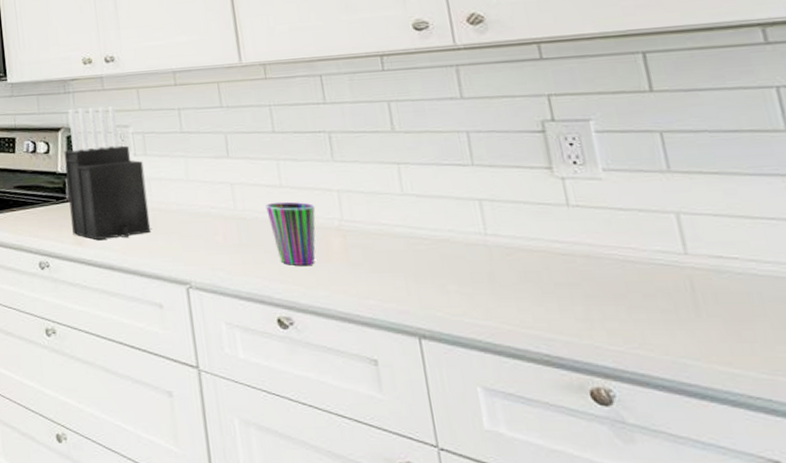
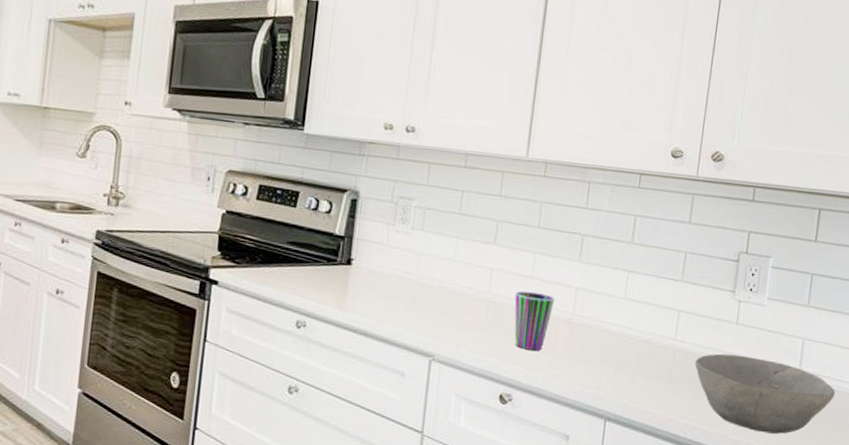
knife block: present [64,106,151,241] -> none [336,172,418,308]
bowl: none [522,243,756,339] -> present [695,353,835,434]

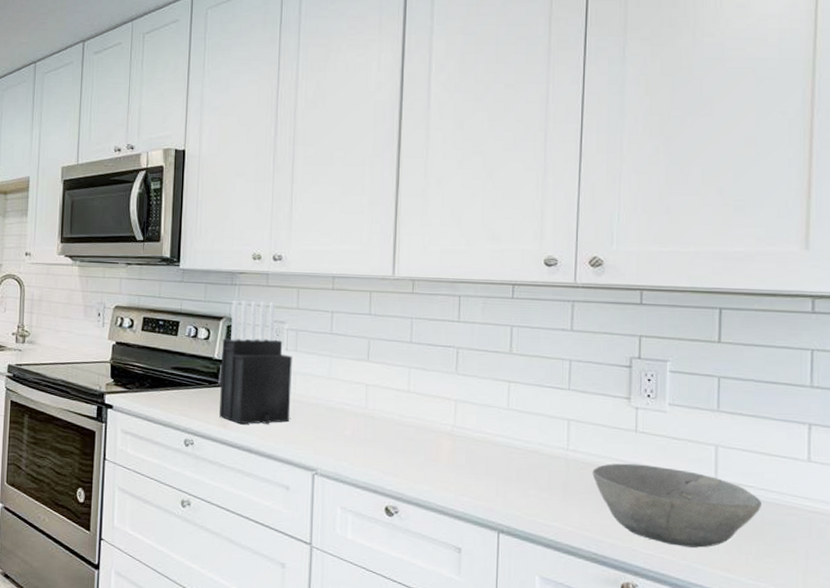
knife block: none [336,172,418,308] -> present [219,300,292,425]
cup: present [514,291,555,350] -> none [393,405,434,463]

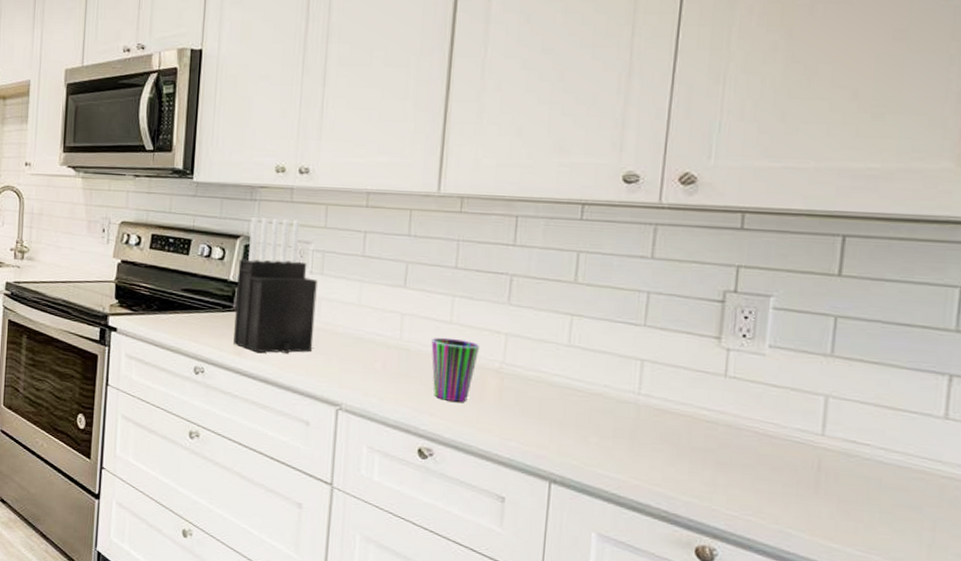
cup: none [393,405,434,463] -> present [431,337,481,402]
bowl: present [592,463,761,548] -> none [667,411,880,512]

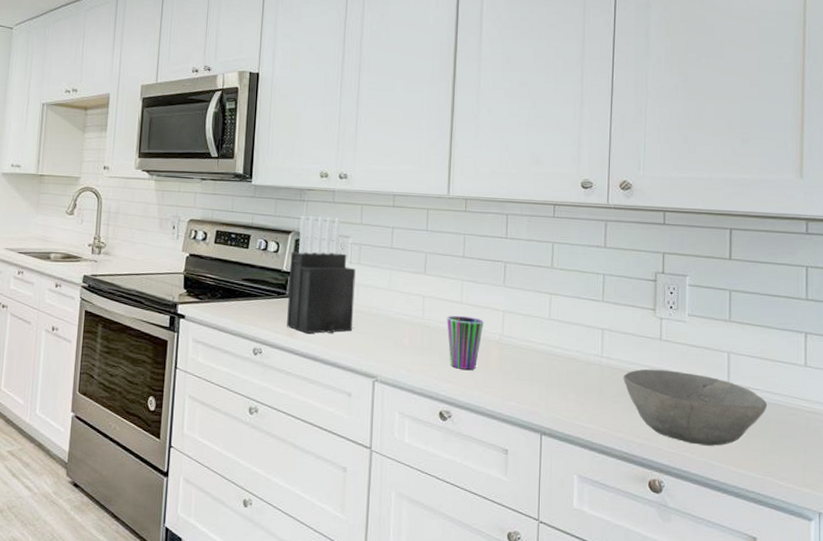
bowl: none [667,411,880,512] -> present [623,369,767,446]

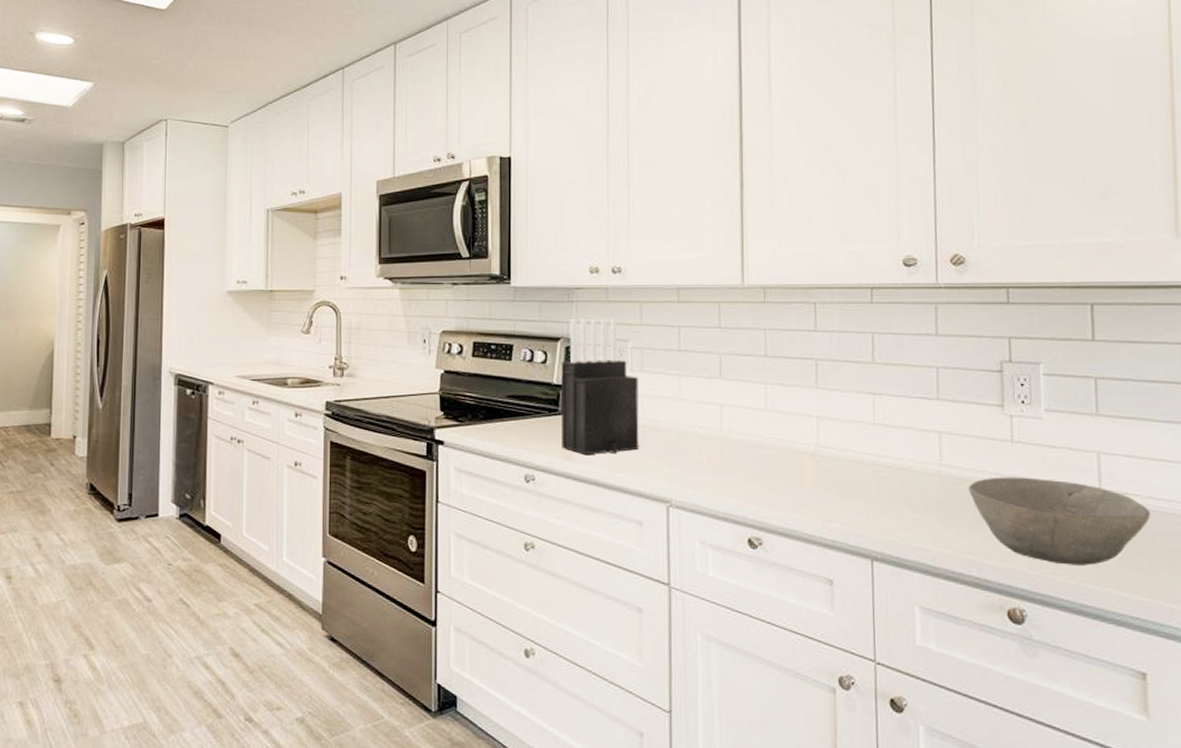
cup: present [447,315,484,370] -> none [750,425,795,488]

